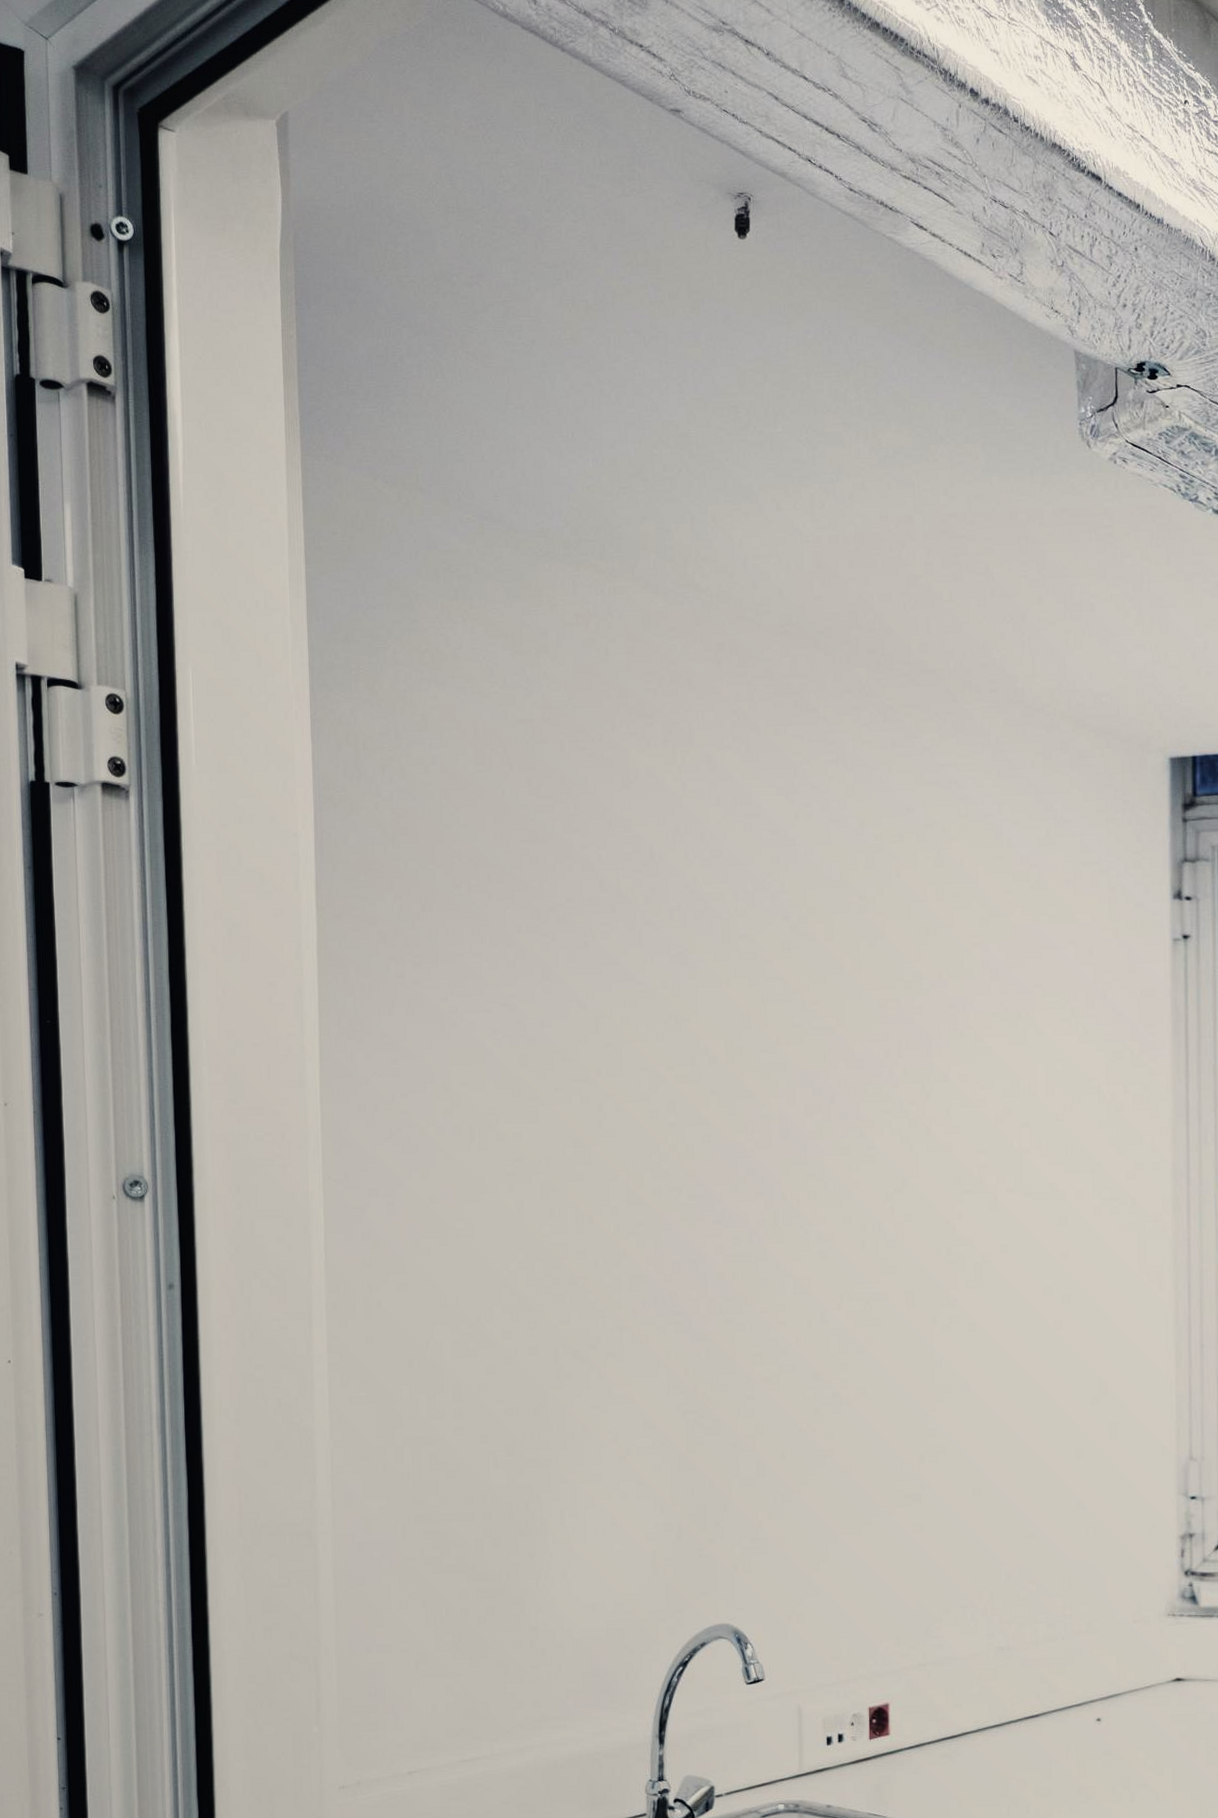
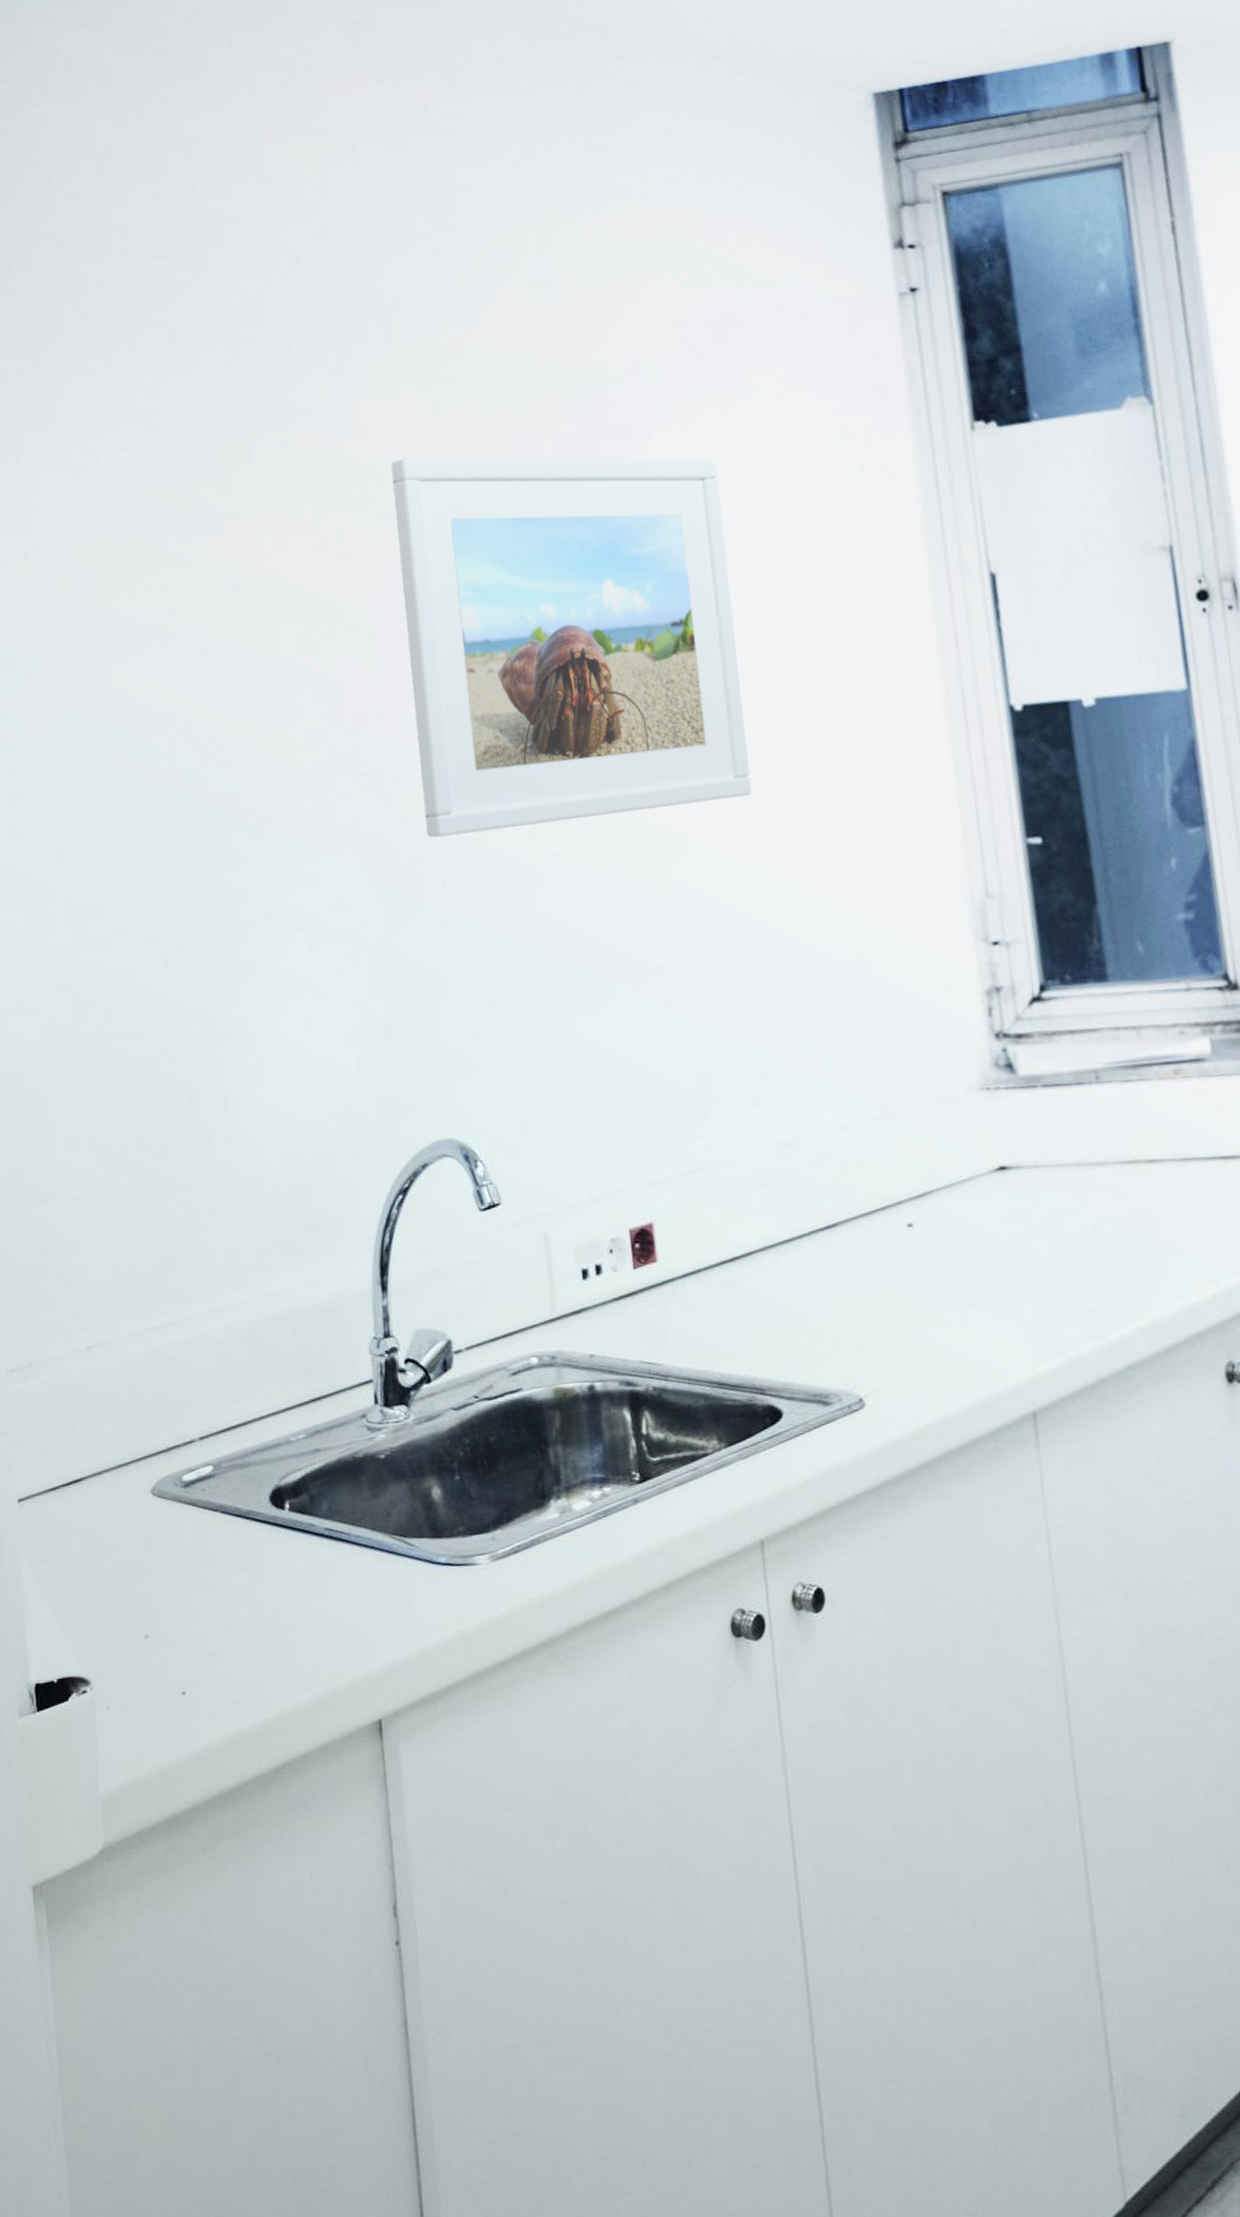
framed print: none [721,1044,1005,1373] -> present [391,458,752,838]

